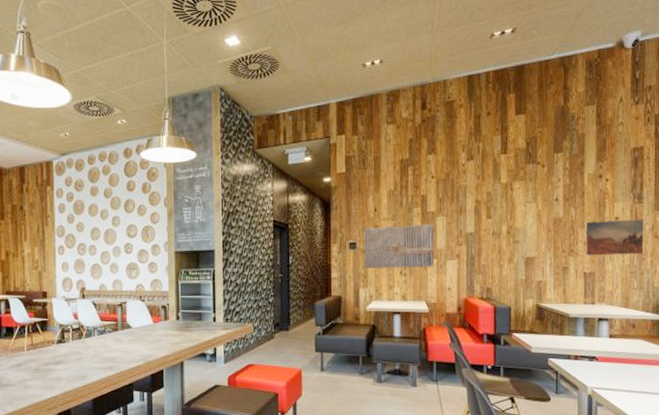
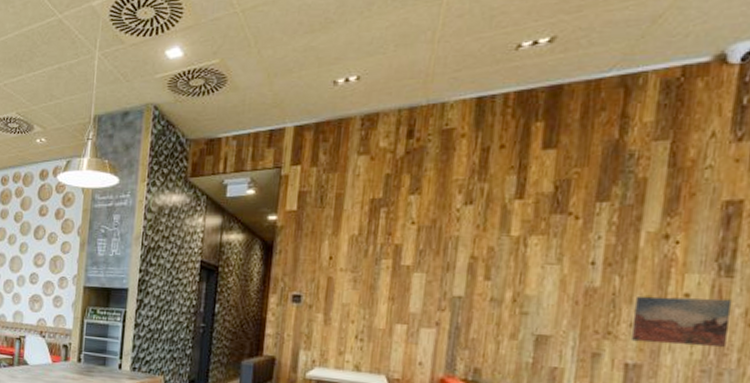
wall art: present [364,223,434,269] -> none [309,278,408,335]

